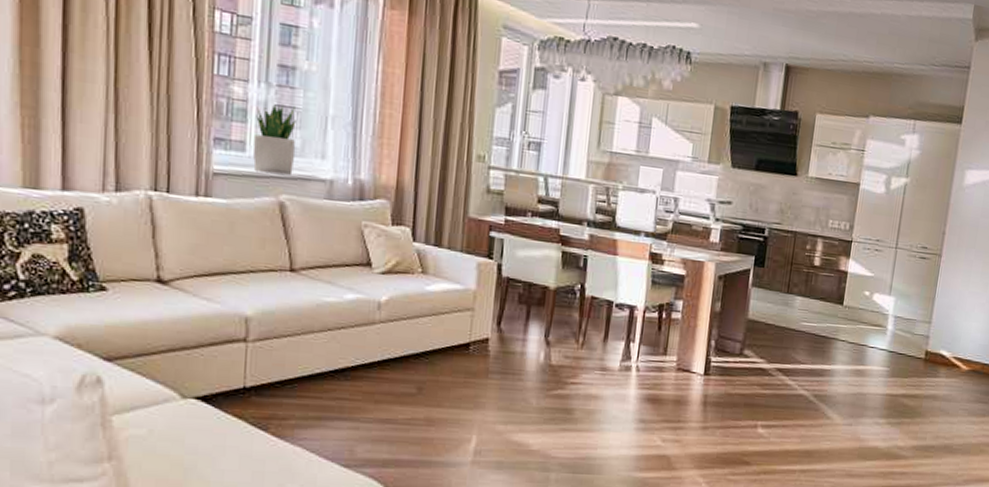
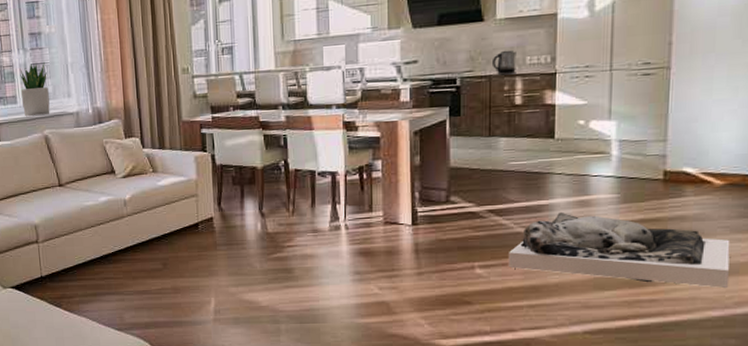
dog bed: none [787,378,967,467] -> present [507,211,731,289]
kettle: none [798,209,821,235] -> present [491,50,516,75]

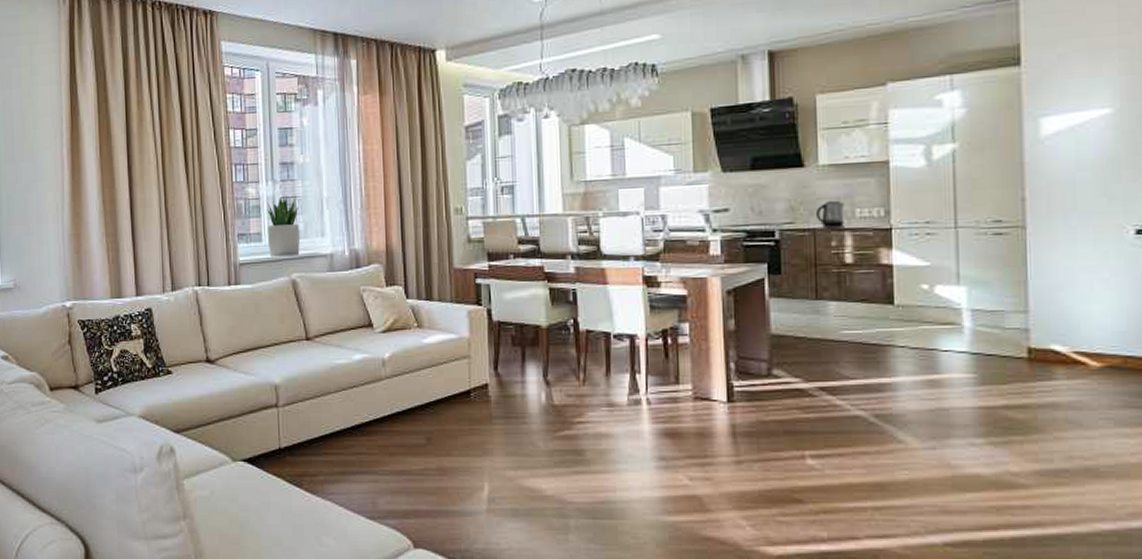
dog bed: present [507,211,731,289] -> none [845,392,1118,496]

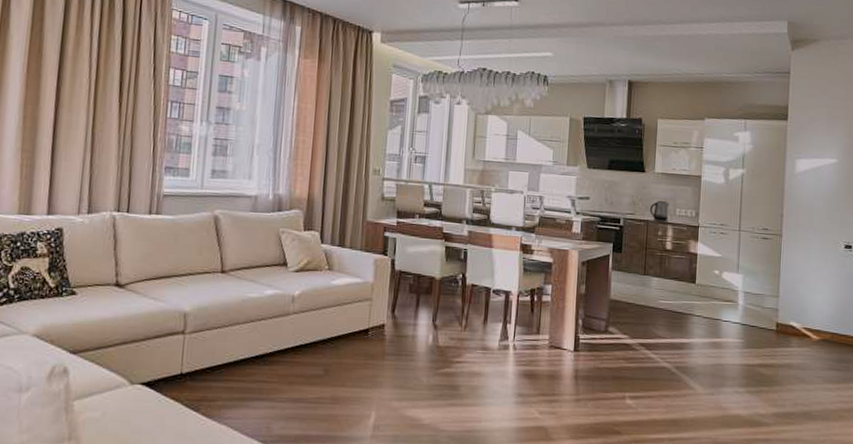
planter: present [267,195,300,258] -> none [195,137,229,194]

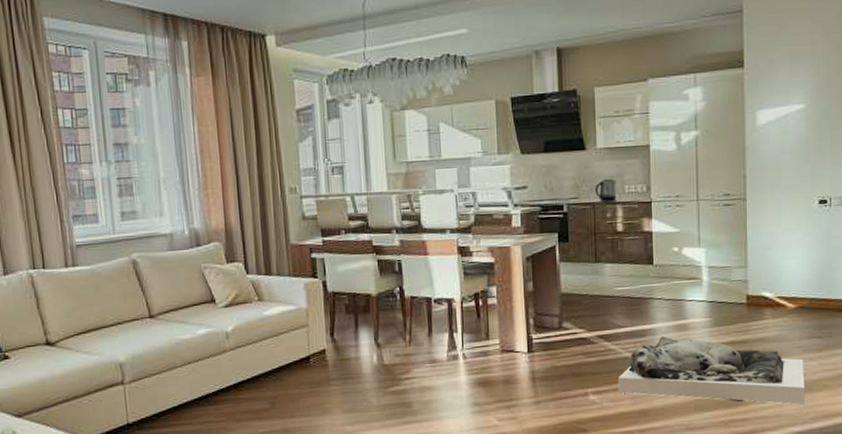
dog bed: none [653,351,824,433] -> present [617,336,804,405]

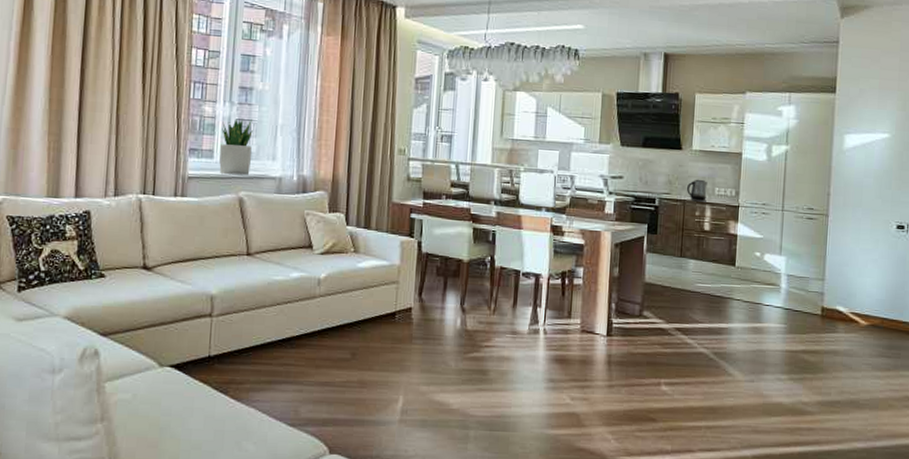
planter: none [102,176,139,238] -> present [219,118,253,176]
dog bed: present [617,336,804,405] -> none [690,336,872,422]

